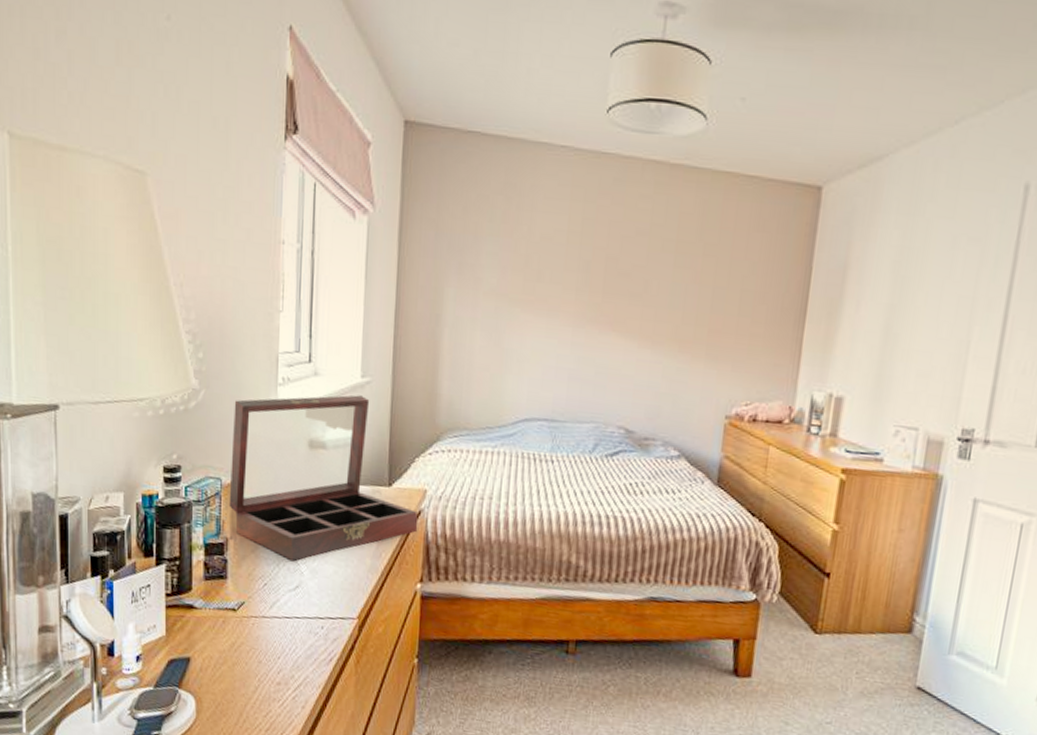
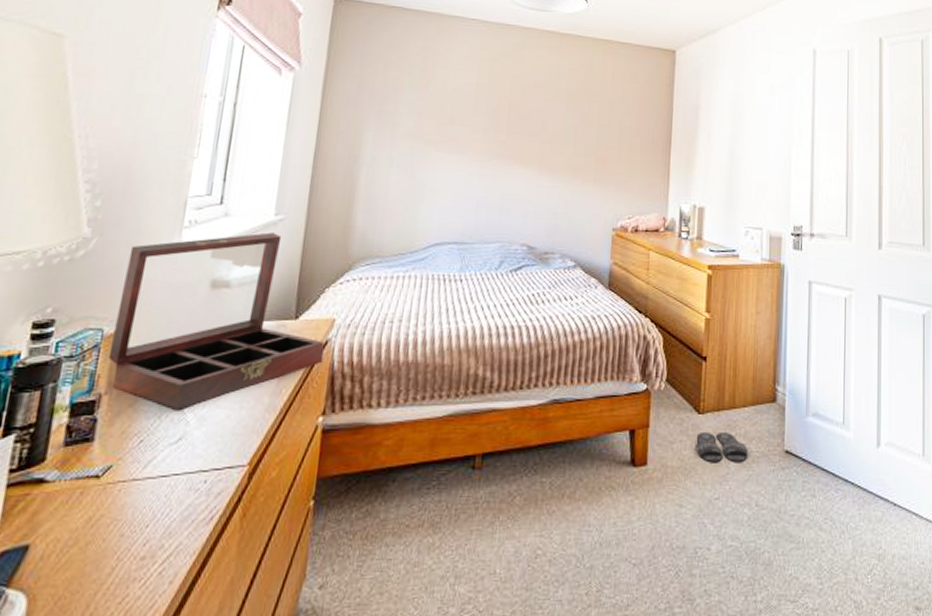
slippers: none [807,653,870,692] -> present [694,431,747,463]

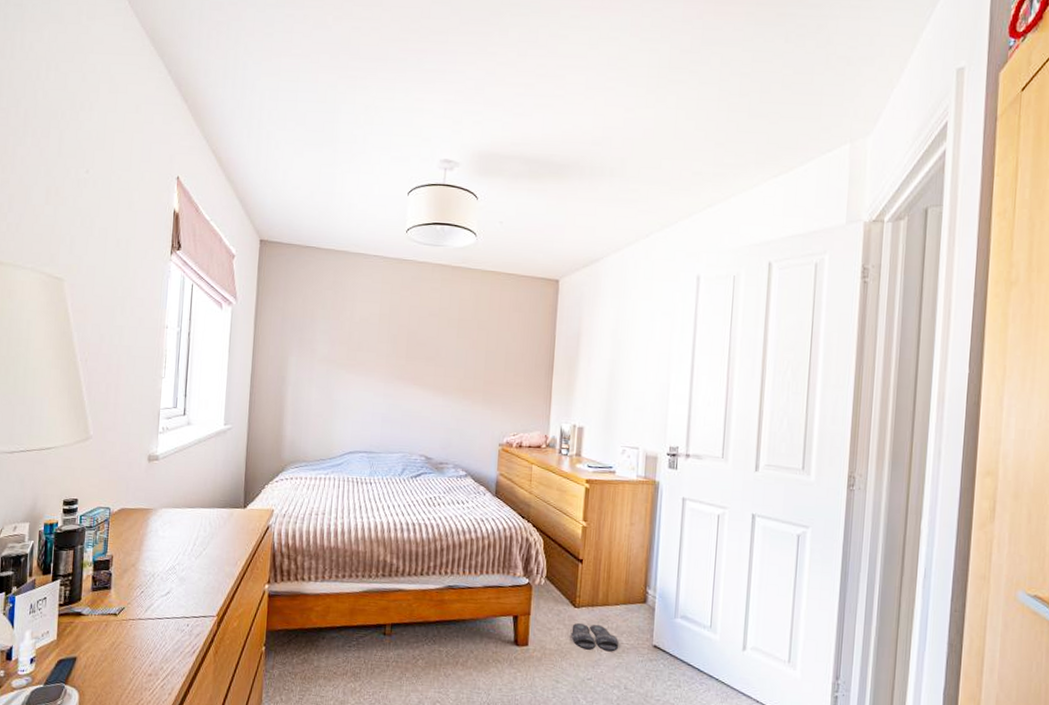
jewelry box: present [108,232,325,410] -> none [115,438,267,571]

